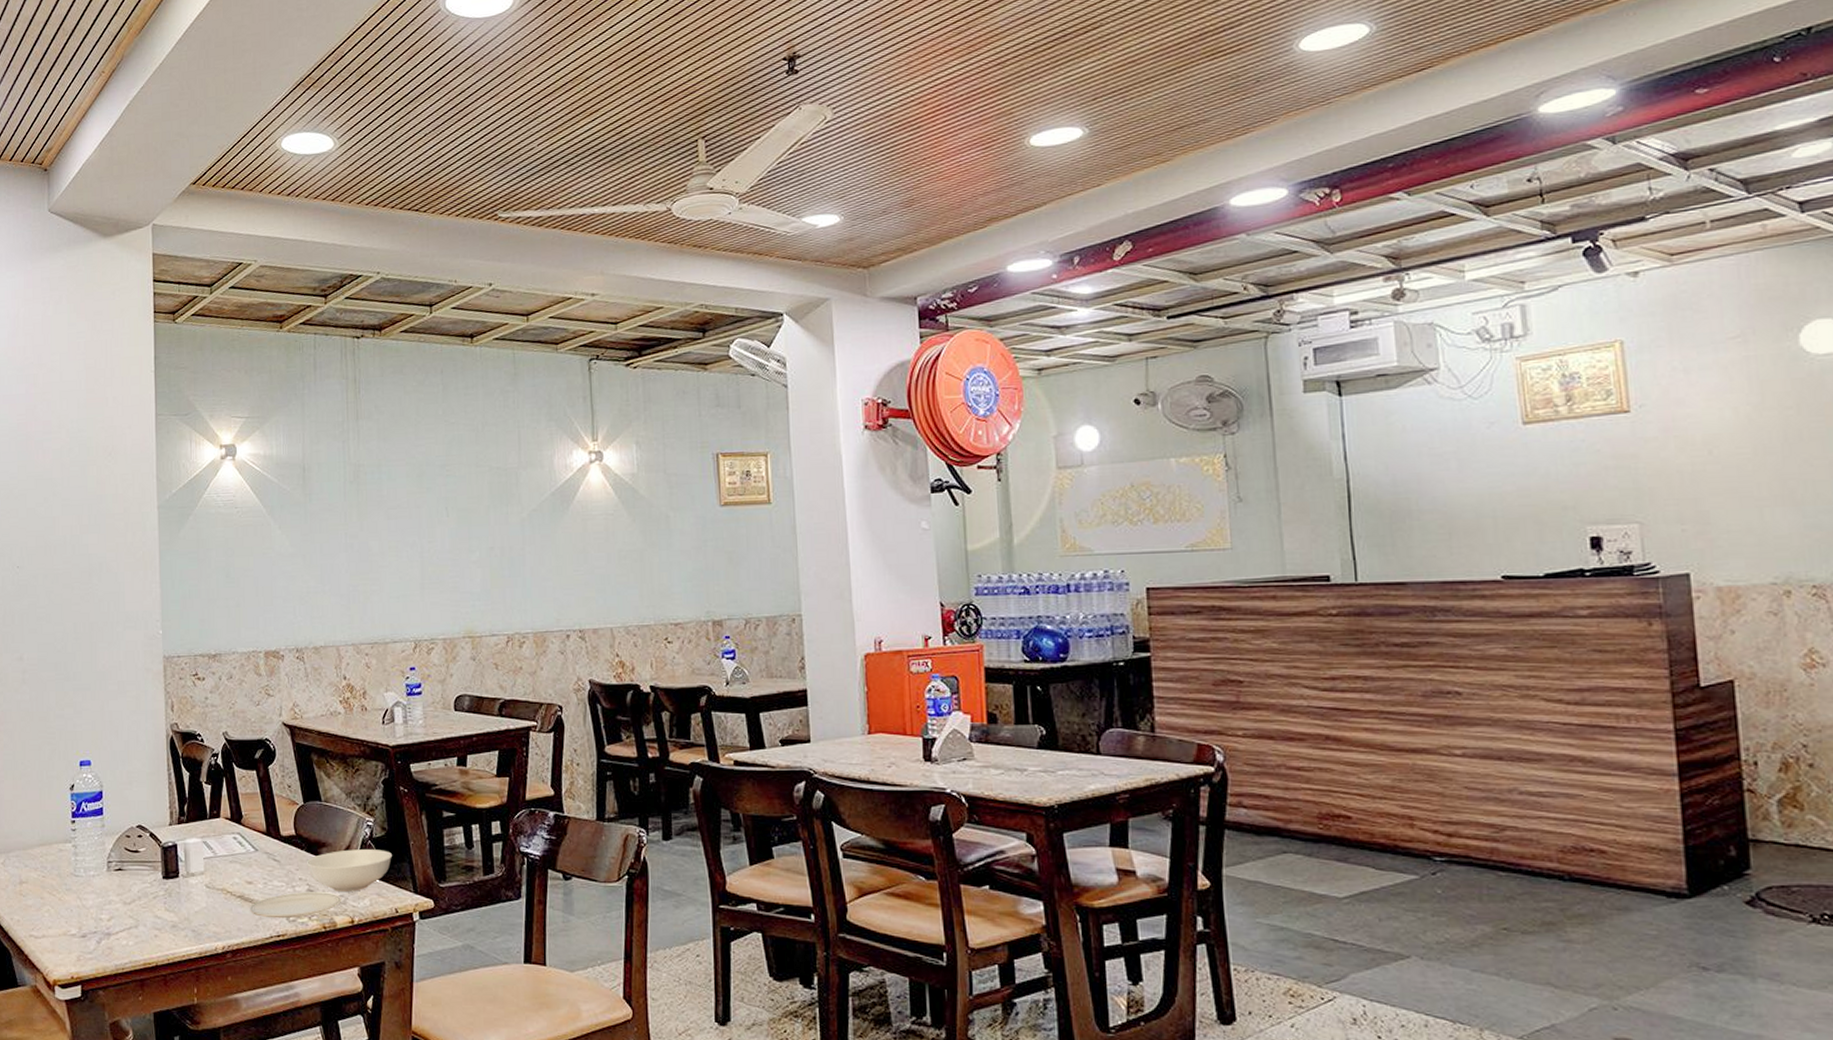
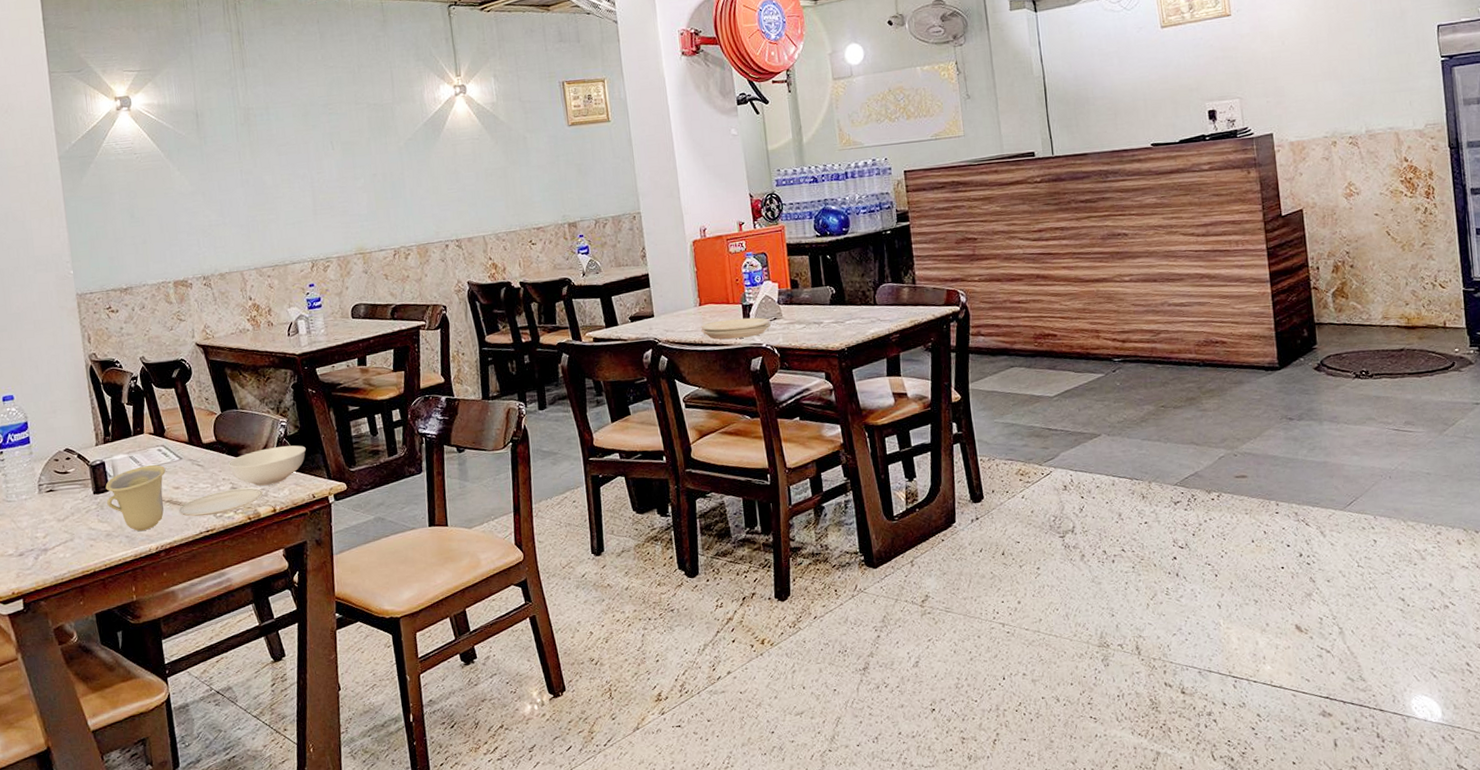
cup: none [176,854,240,927] -> present [105,465,166,532]
plate: none [868,754,960,779] -> present [701,317,772,340]

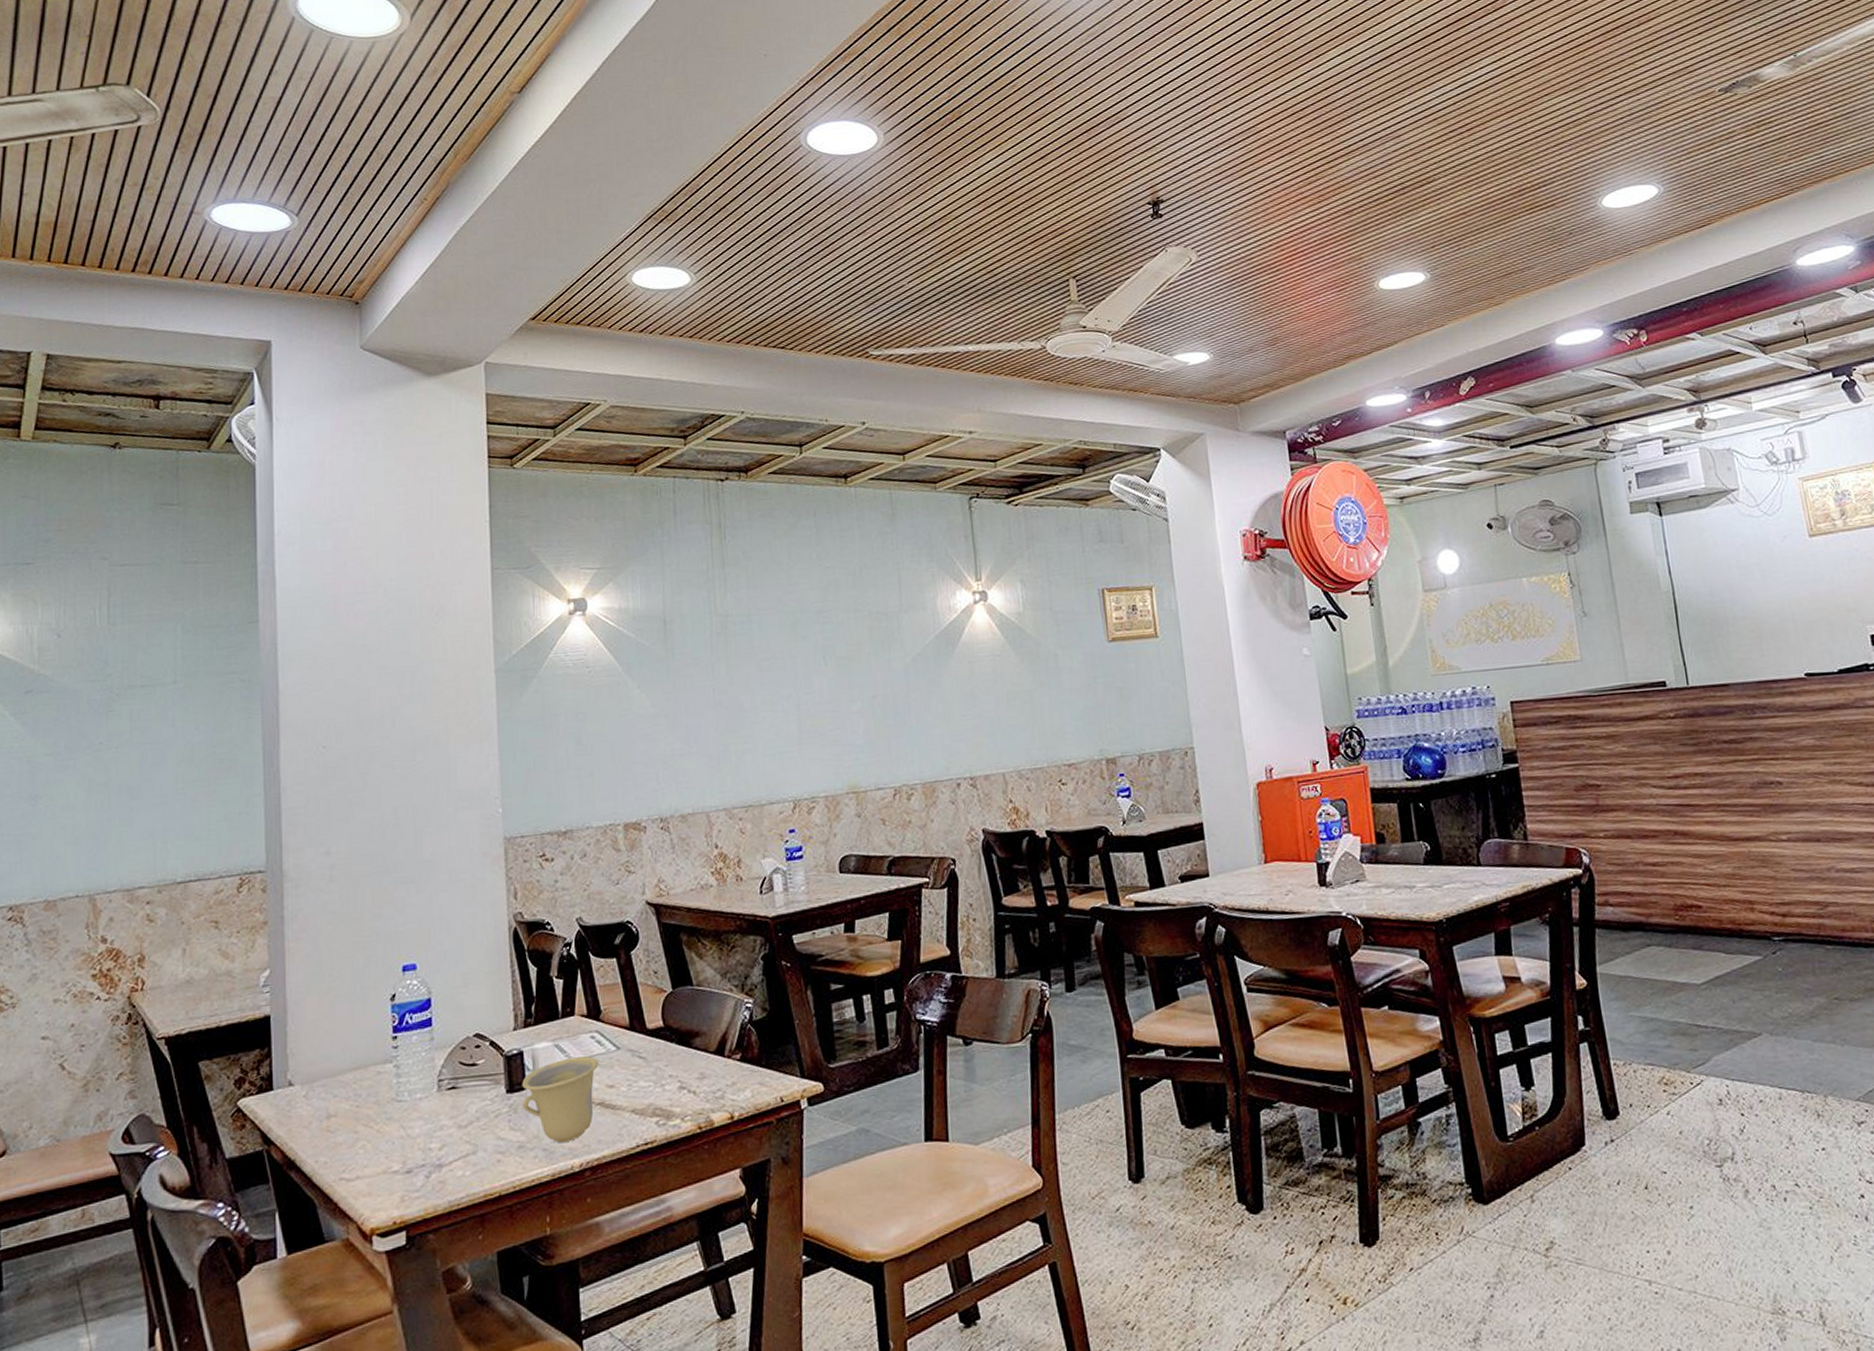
plate: present [178,487,264,517] -> none [611,1087,720,1125]
bowl: present [228,445,306,486] -> none [676,1033,775,1085]
plate: present [701,317,772,340] -> none [1266,879,1353,906]

